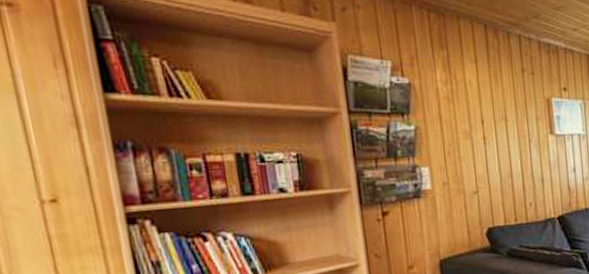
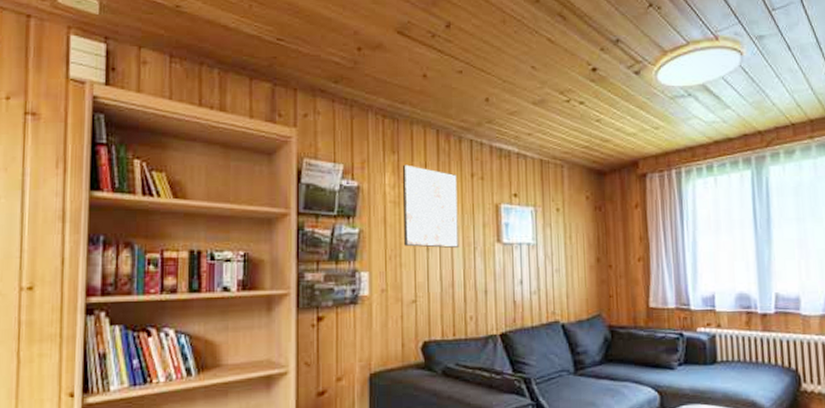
wall art: none [453,60,514,142] -> present [403,164,458,249]

